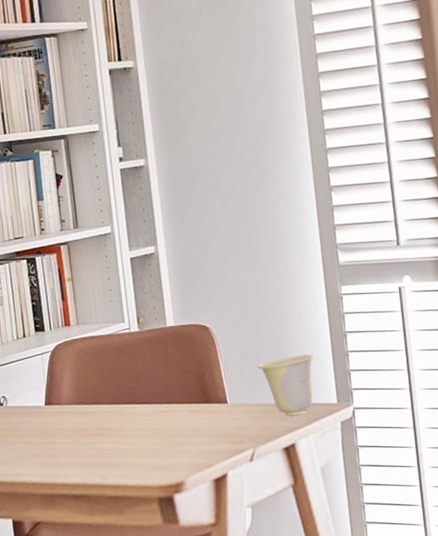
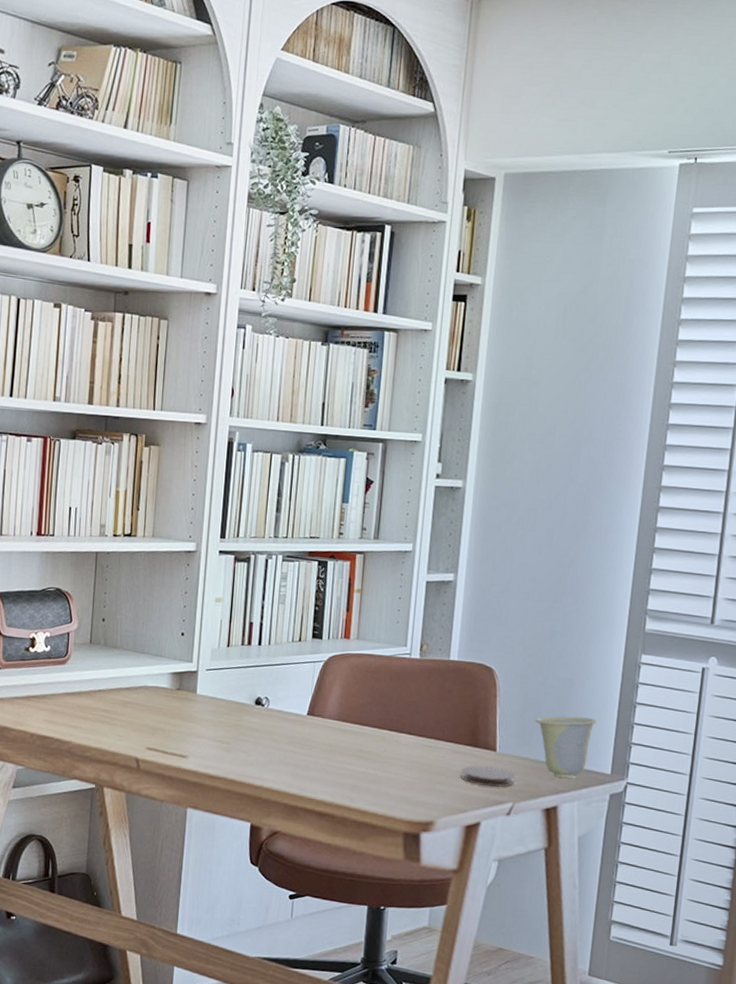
coaster: none [199,418,251,439] -> present [461,765,515,787]

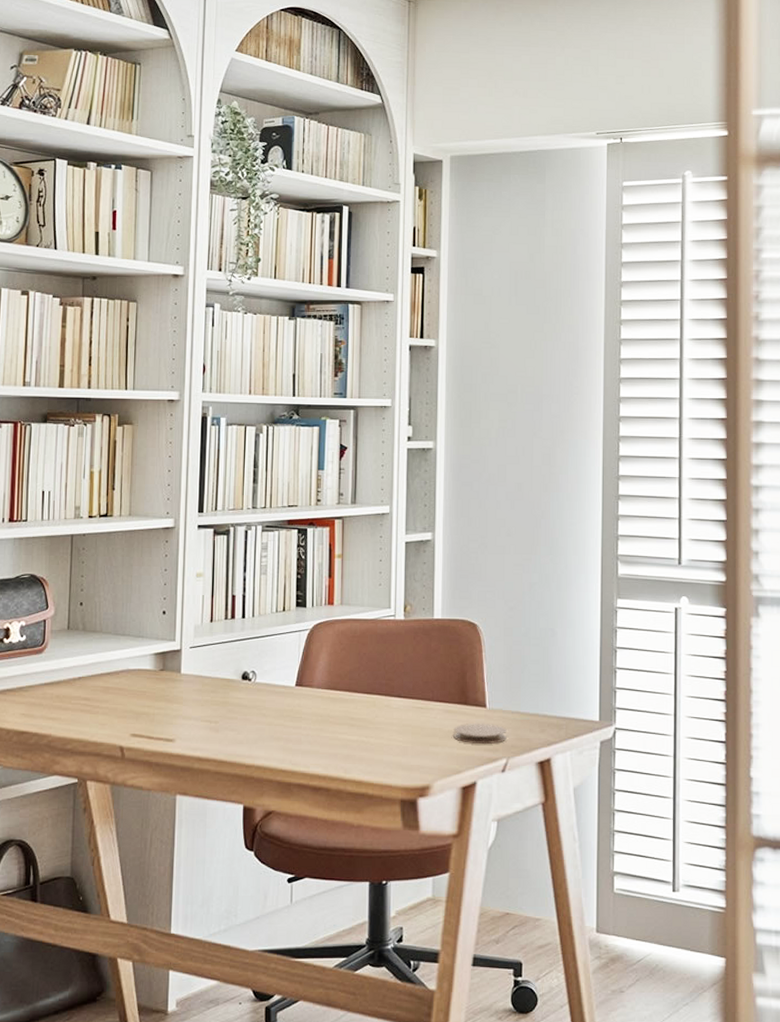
cup: present [535,716,597,778] -> none [521,666,581,728]

